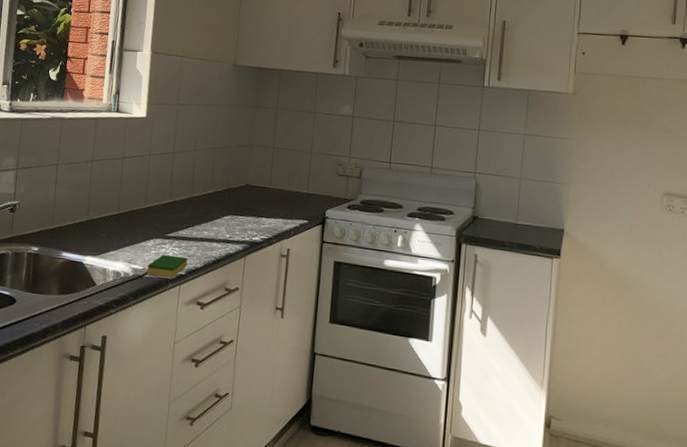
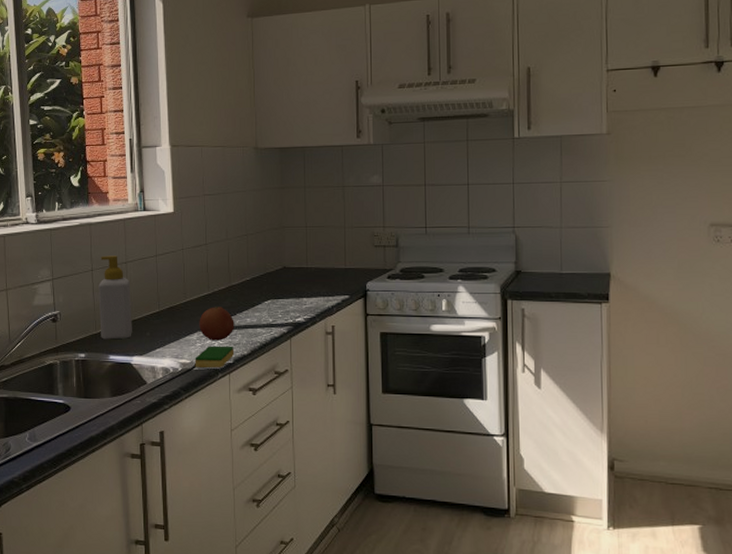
soap bottle: none [56,151,93,237] -> present [98,255,132,340]
fruit: none [156,216,192,251] -> present [199,307,234,341]

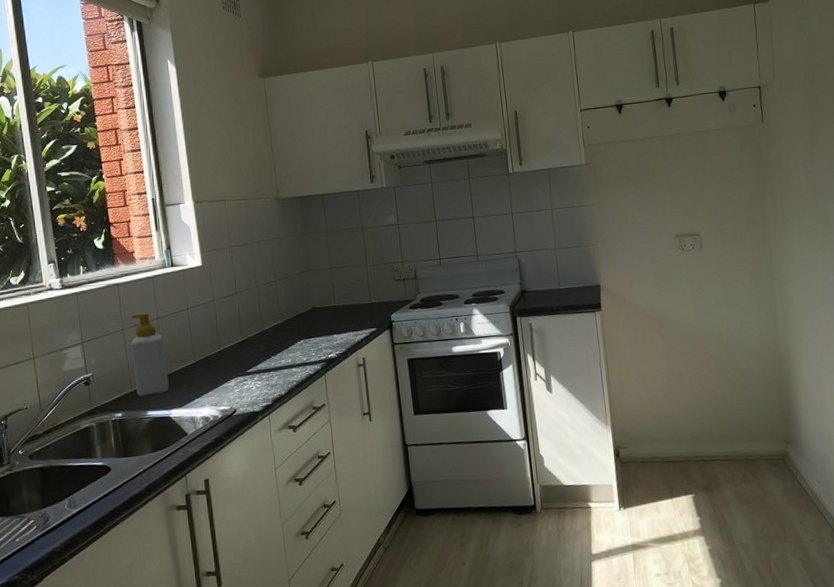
dish sponge: present [195,345,235,368] -> none [234,387,273,413]
fruit: present [199,307,234,341] -> none [235,351,271,385]

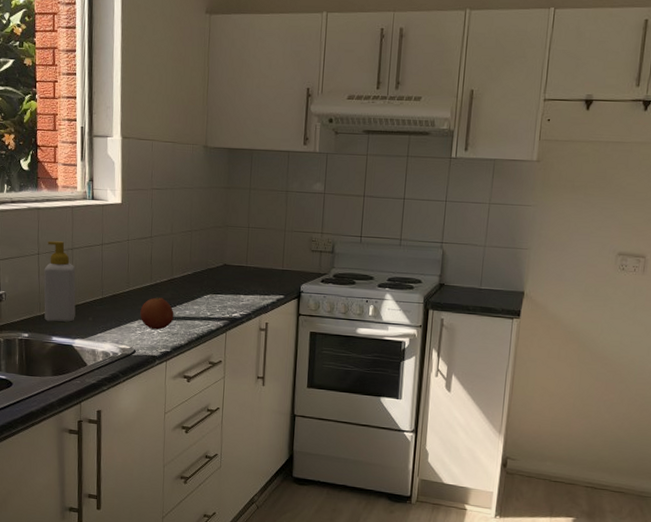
fruit: none [235,351,271,385] -> present [140,297,174,330]

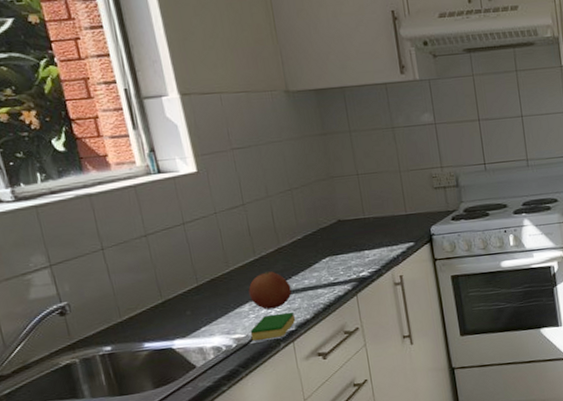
soap bottle: present [44,240,76,322] -> none [111,229,168,327]
dish sponge: none [134,333,173,355] -> present [250,311,296,341]

